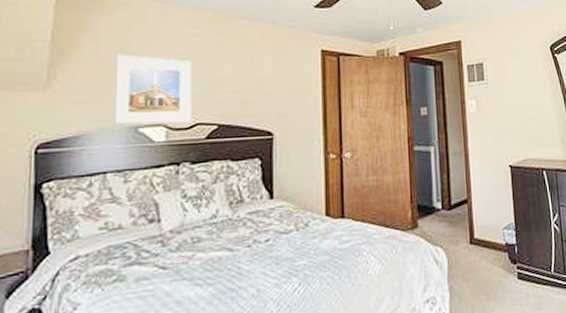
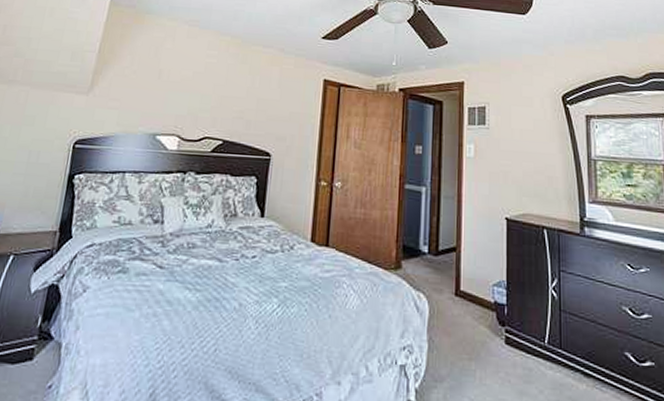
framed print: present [114,54,193,125] -> none [137,68,208,136]

